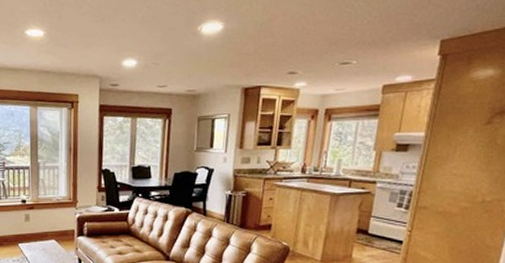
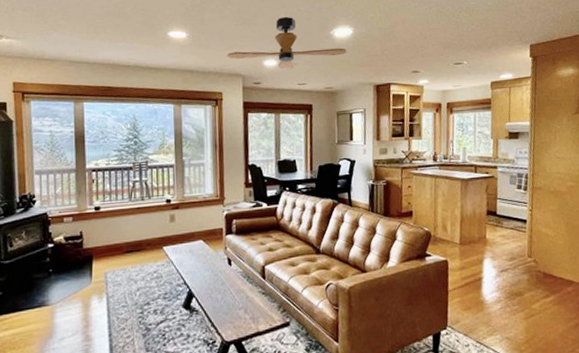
ceiling fan: none [84,10,216,70] -> present [227,16,348,70]

